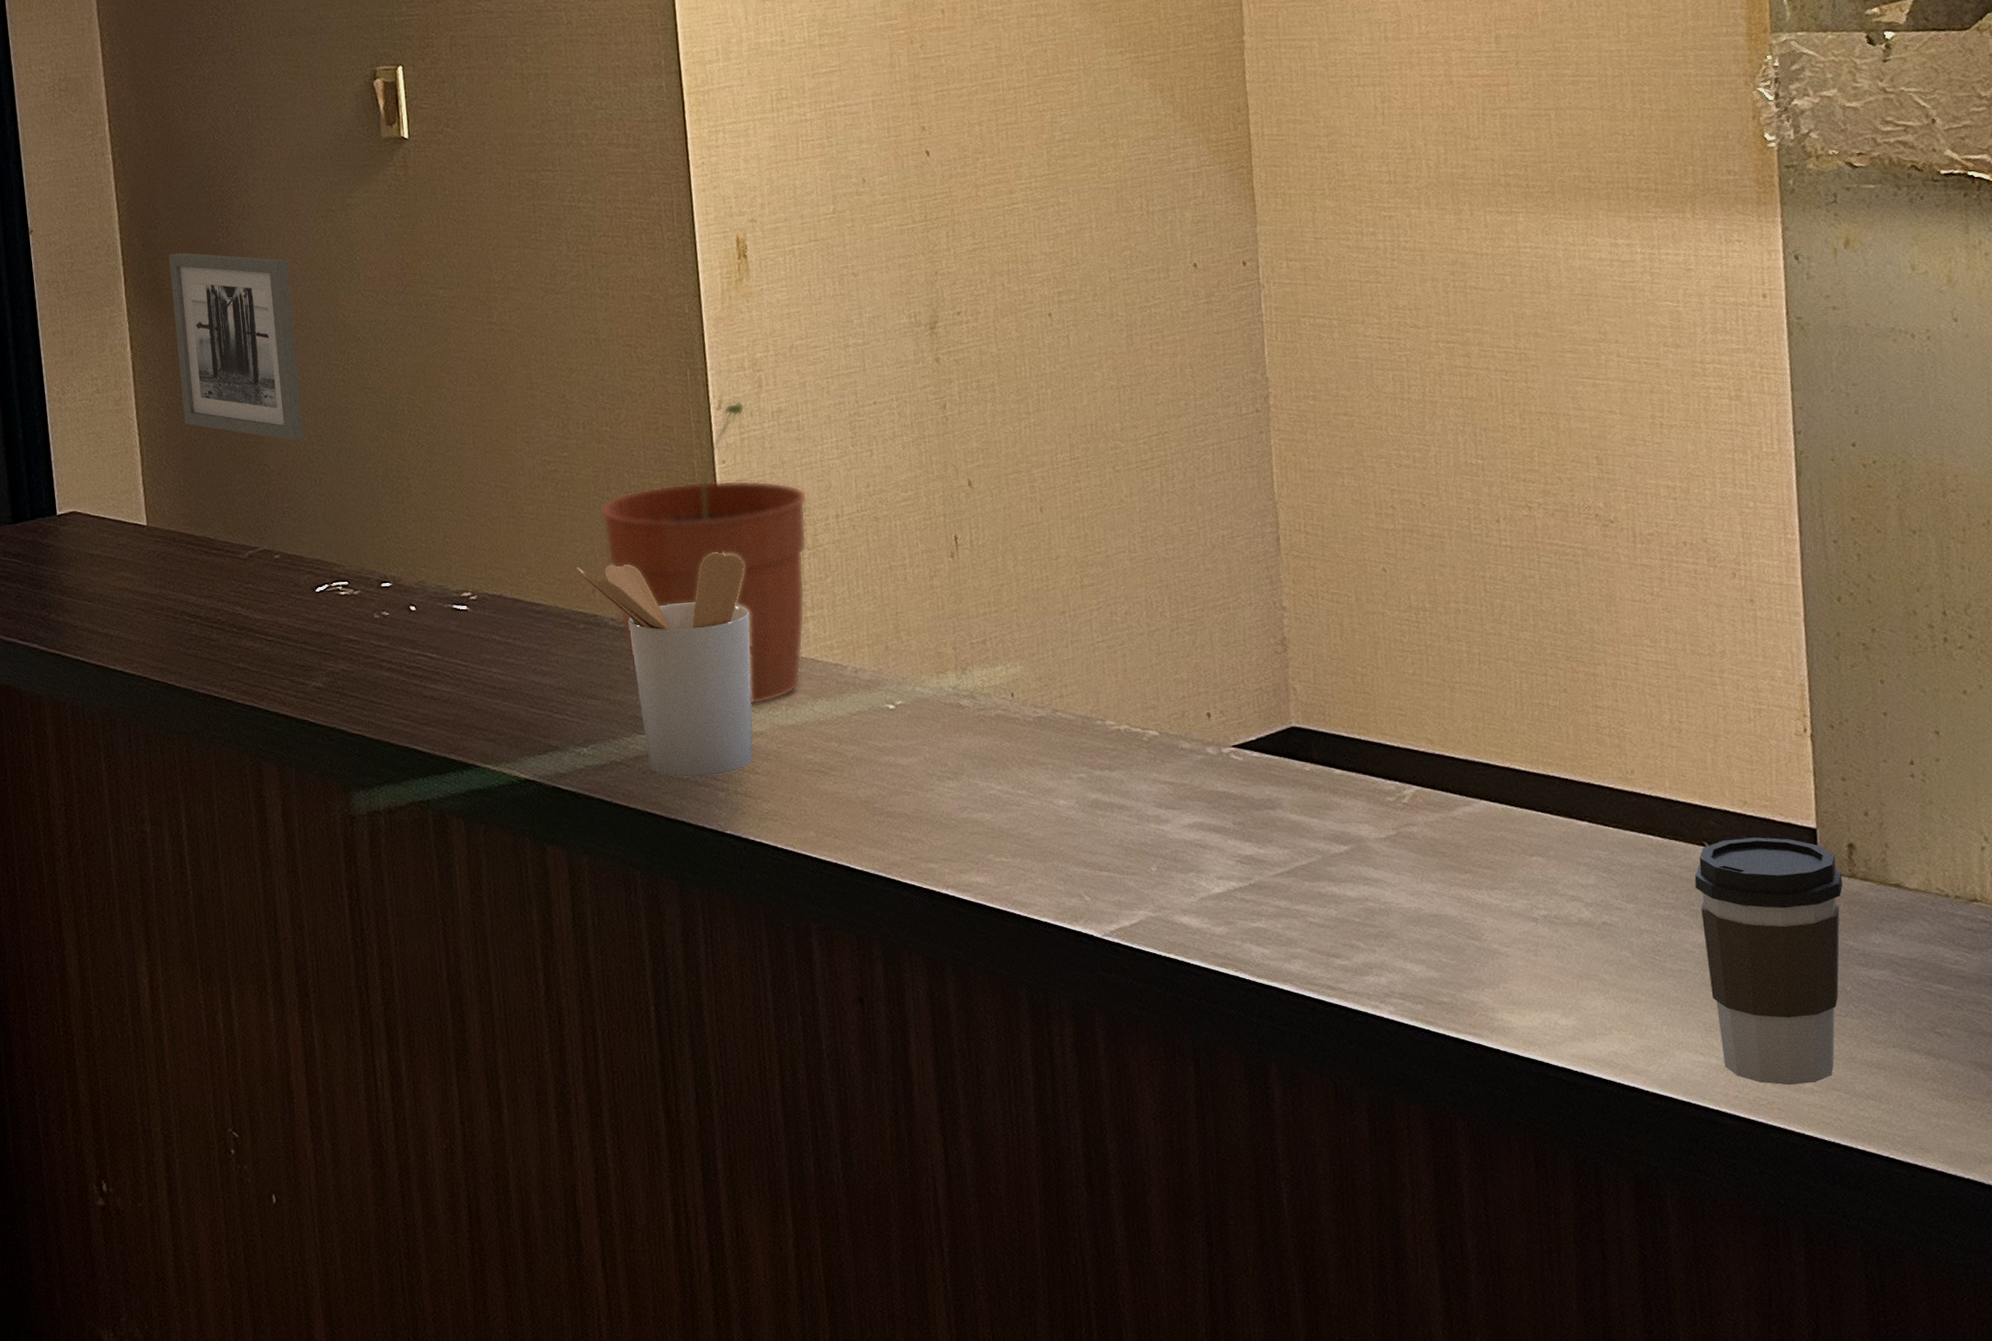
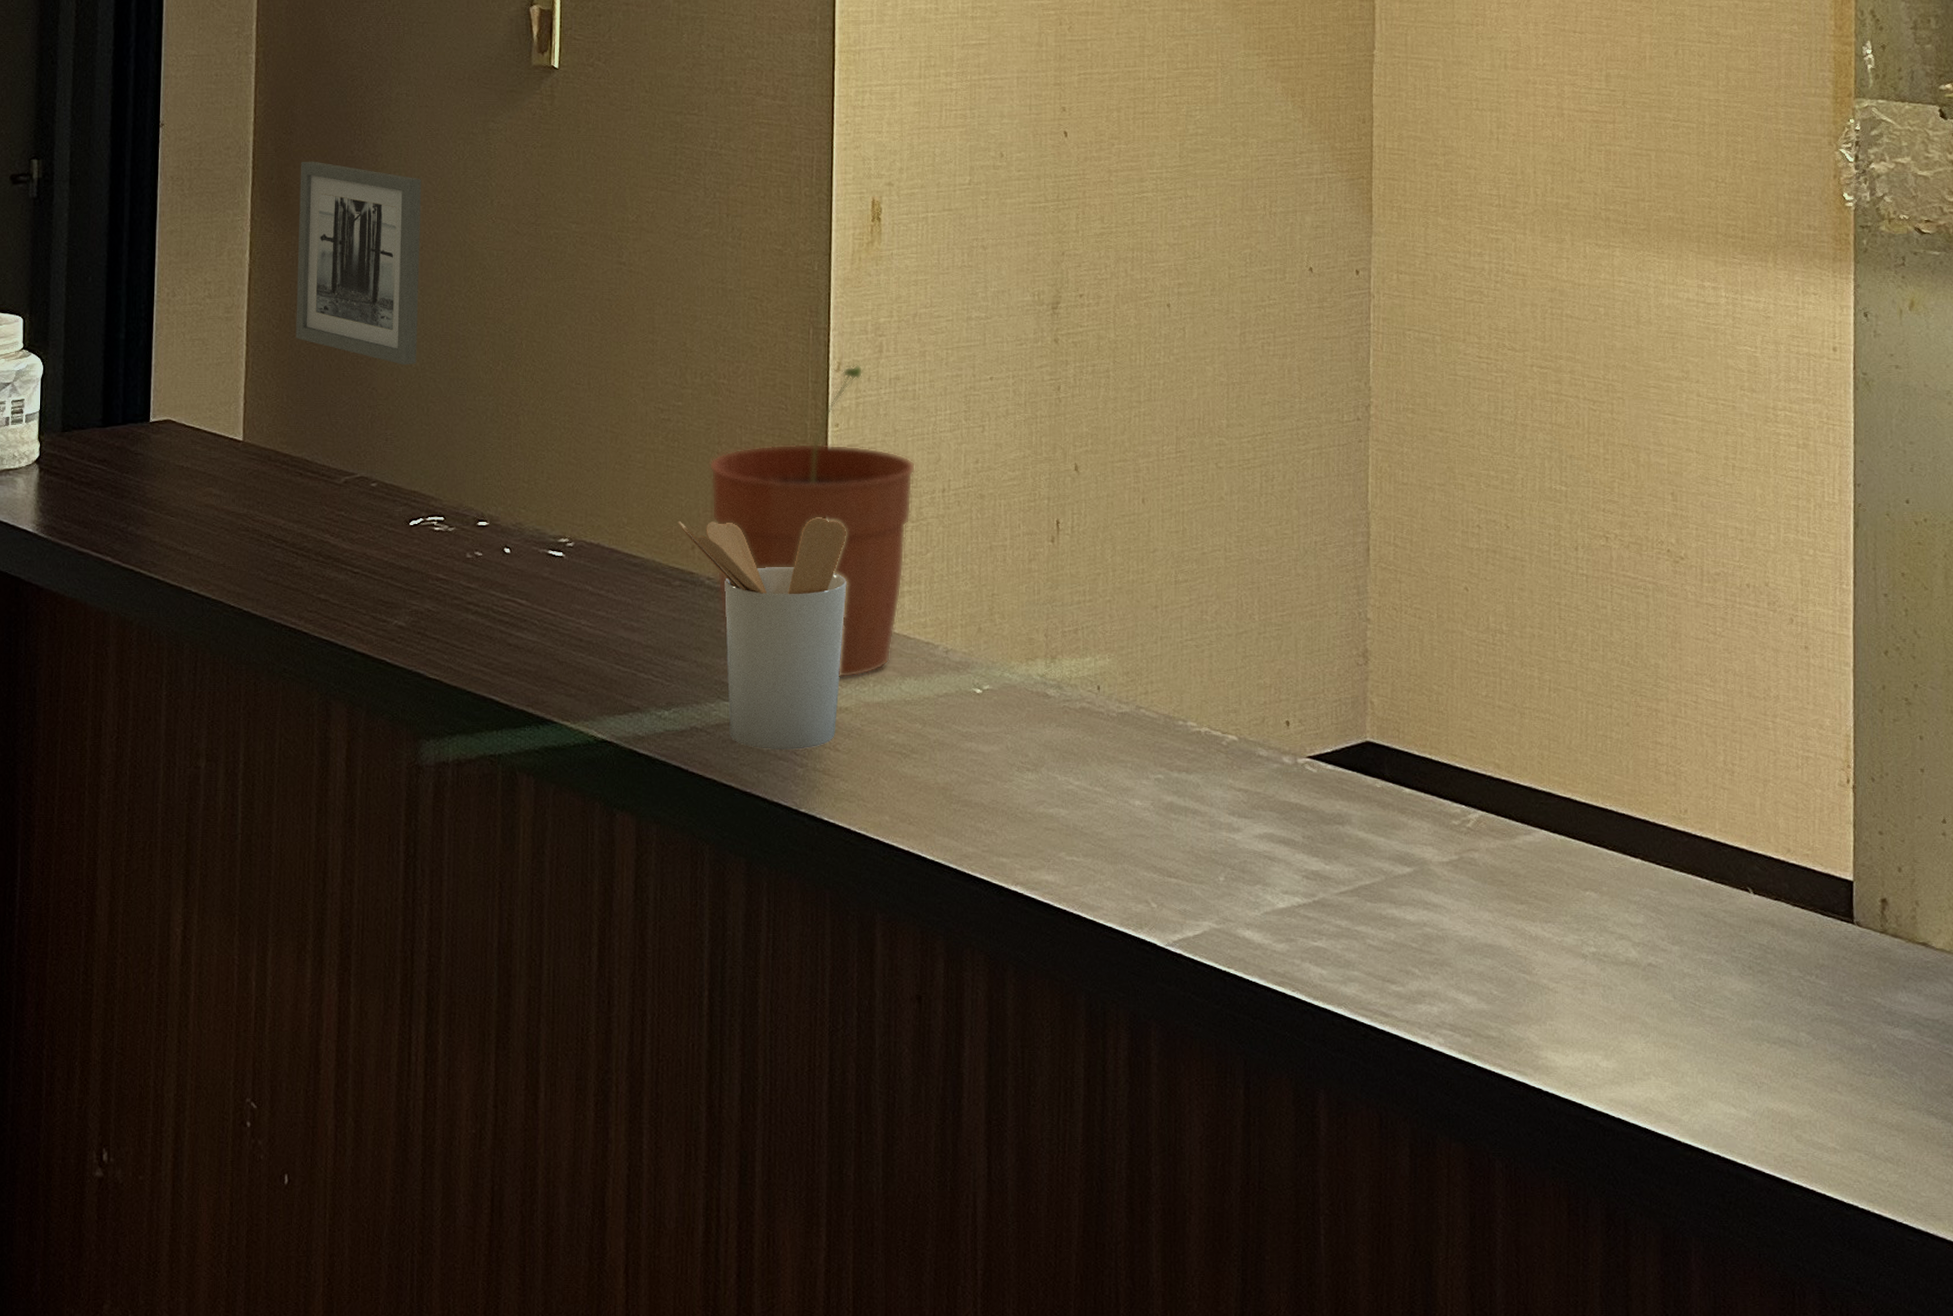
coffee cup: present [1694,837,1843,1086] -> none [1737,886,1875,1143]

